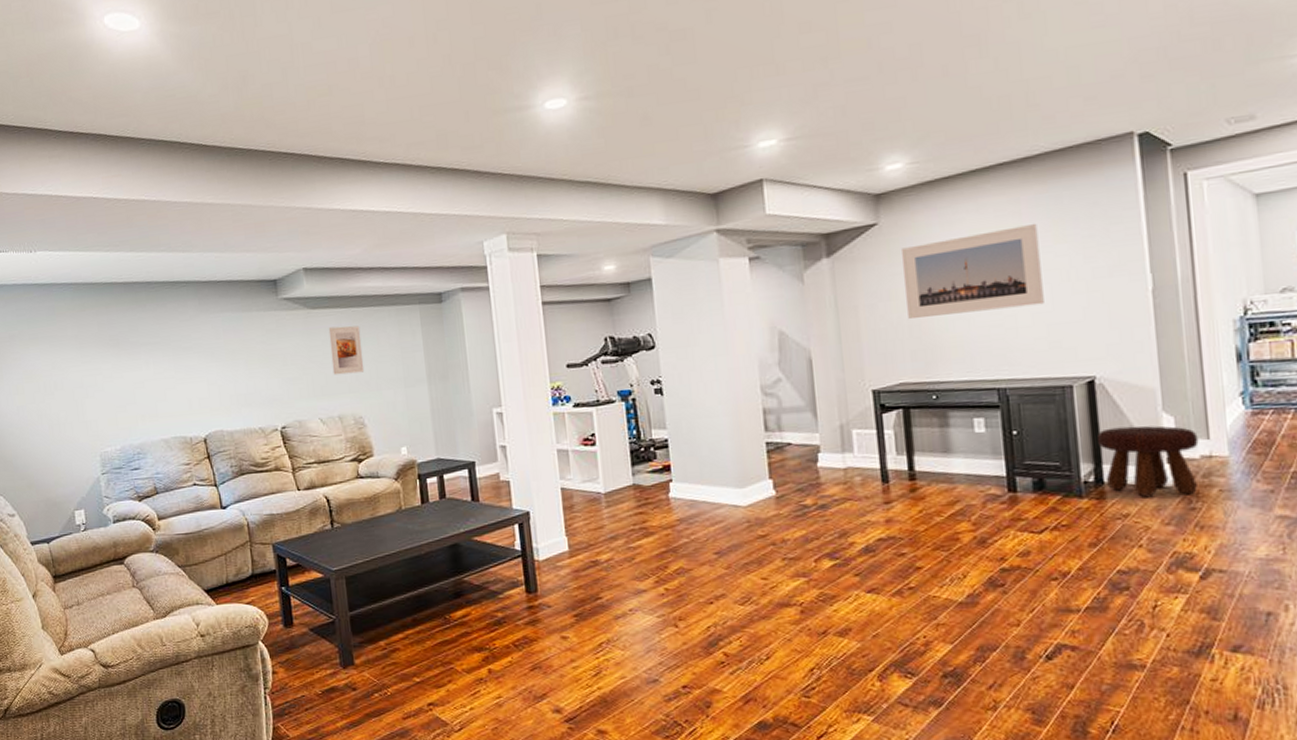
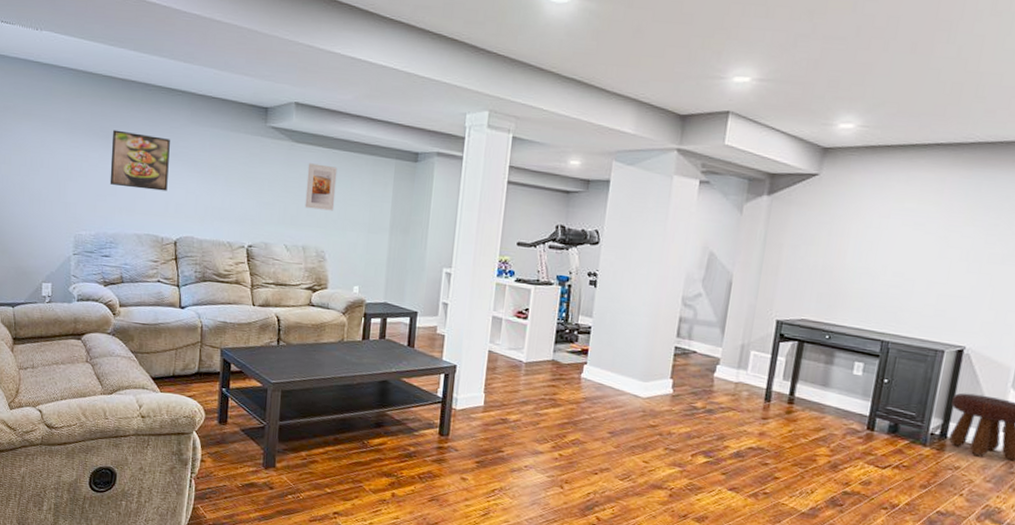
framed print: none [122,333,188,393] -> present [109,130,170,191]
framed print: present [902,223,1044,319] -> none [823,200,954,276]

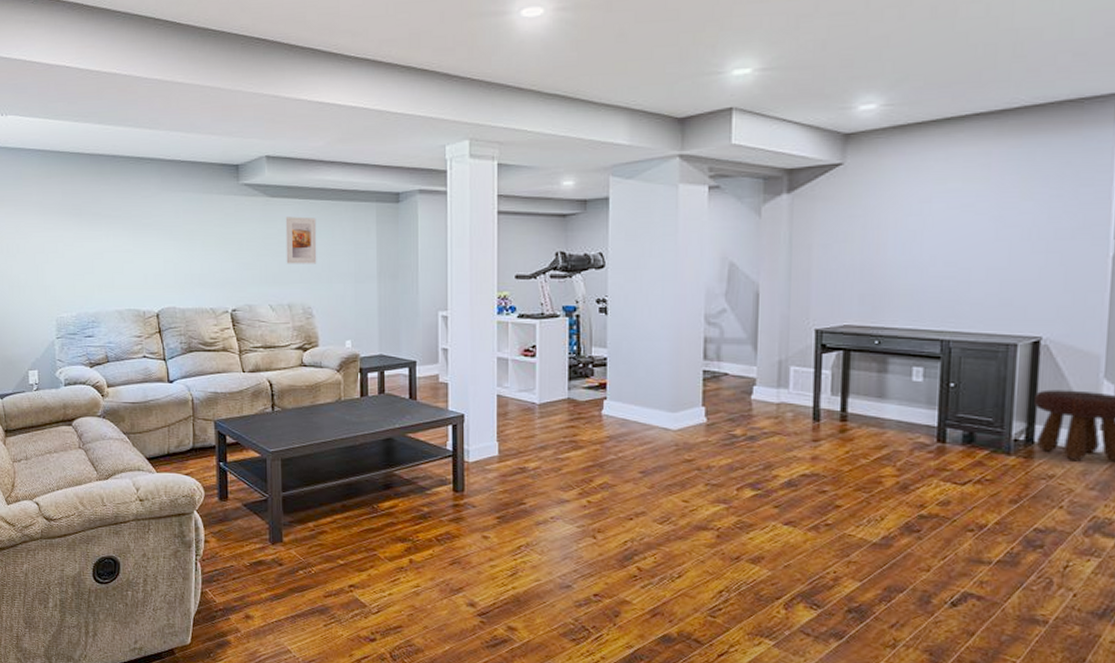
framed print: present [109,130,170,191] -> none [85,206,145,264]

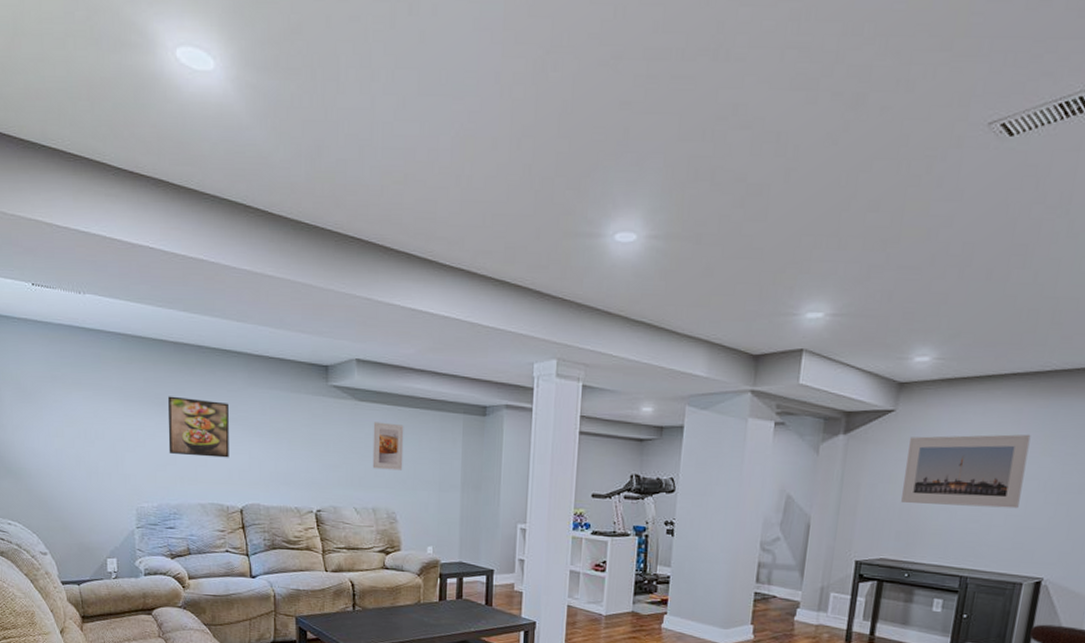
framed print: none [85,206,145,264] -> present [167,396,229,458]
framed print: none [861,177,1005,262] -> present [901,434,1031,509]

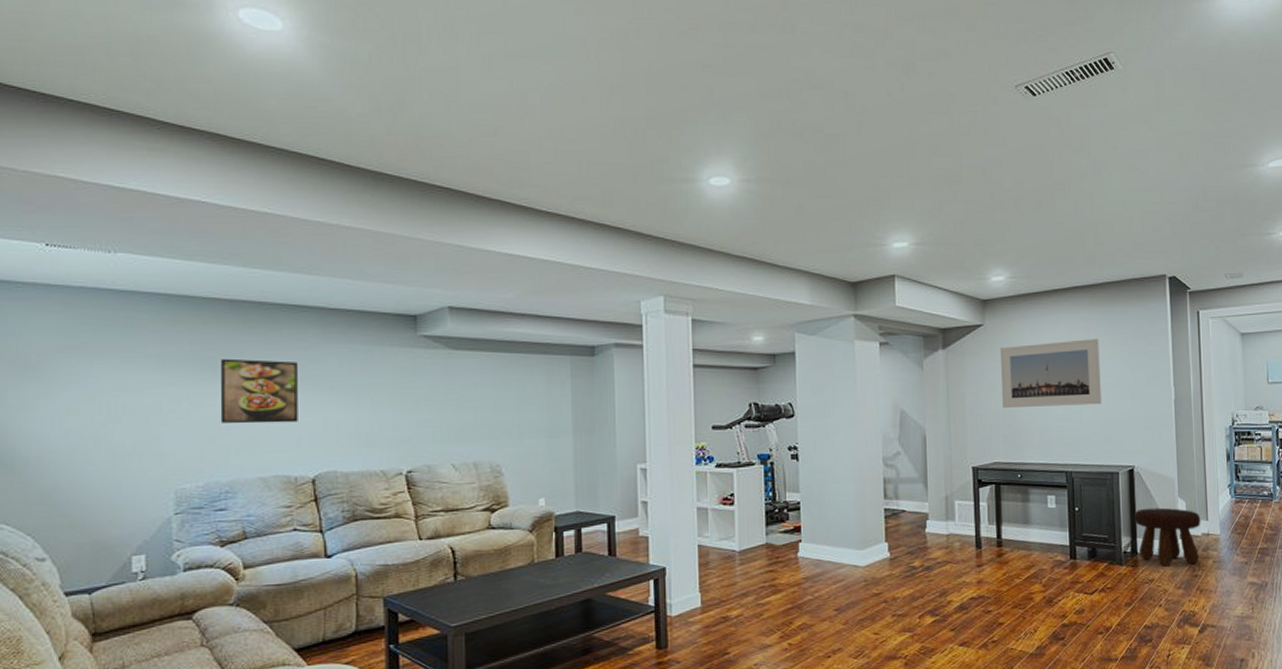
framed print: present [372,422,404,471] -> none [470,370,507,420]

